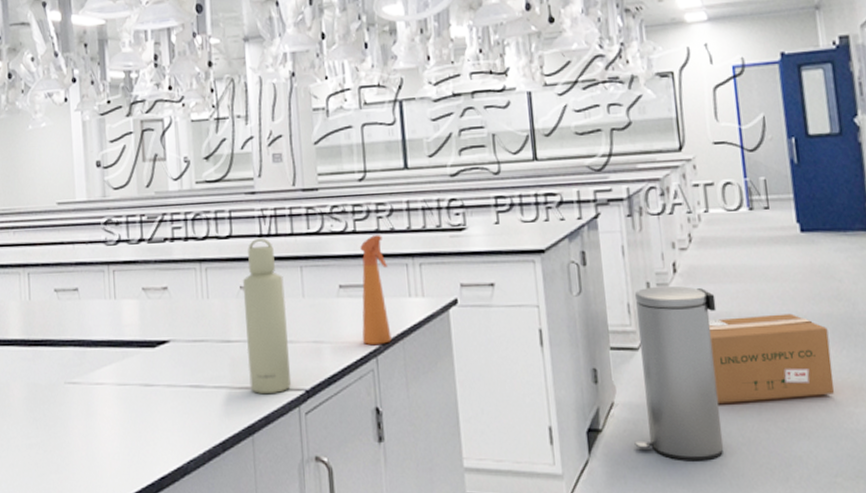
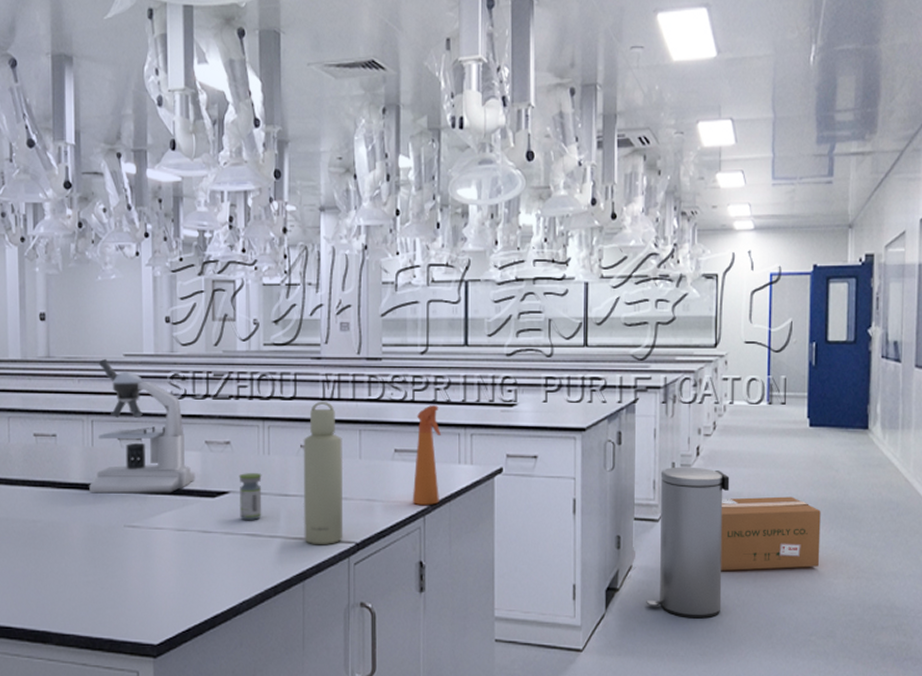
microscope: none [28,208,135,350] -> present [89,358,196,493]
medicine bottle: none [178,319,205,370] -> present [239,473,262,520]

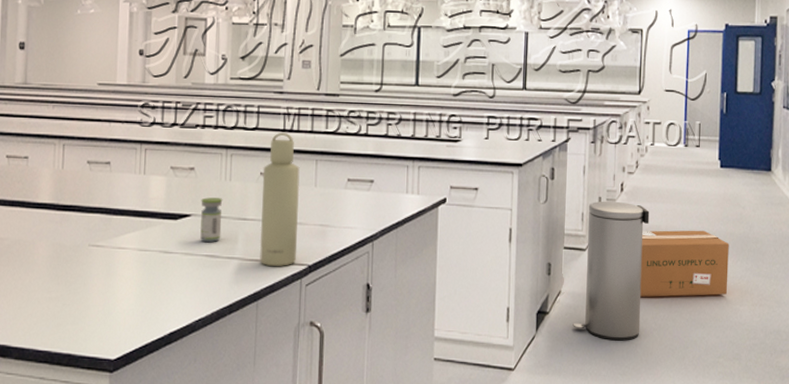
microscope: present [89,358,196,493] -> none [57,86,160,215]
spray bottle: present [412,405,441,505] -> none [362,139,391,231]

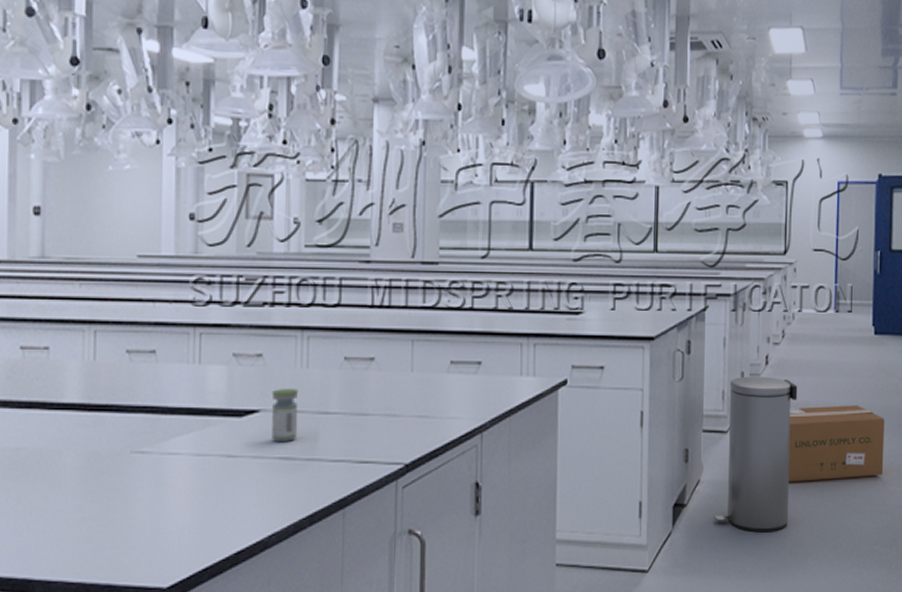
bottle: present [259,132,300,266] -> none [345,308,393,467]

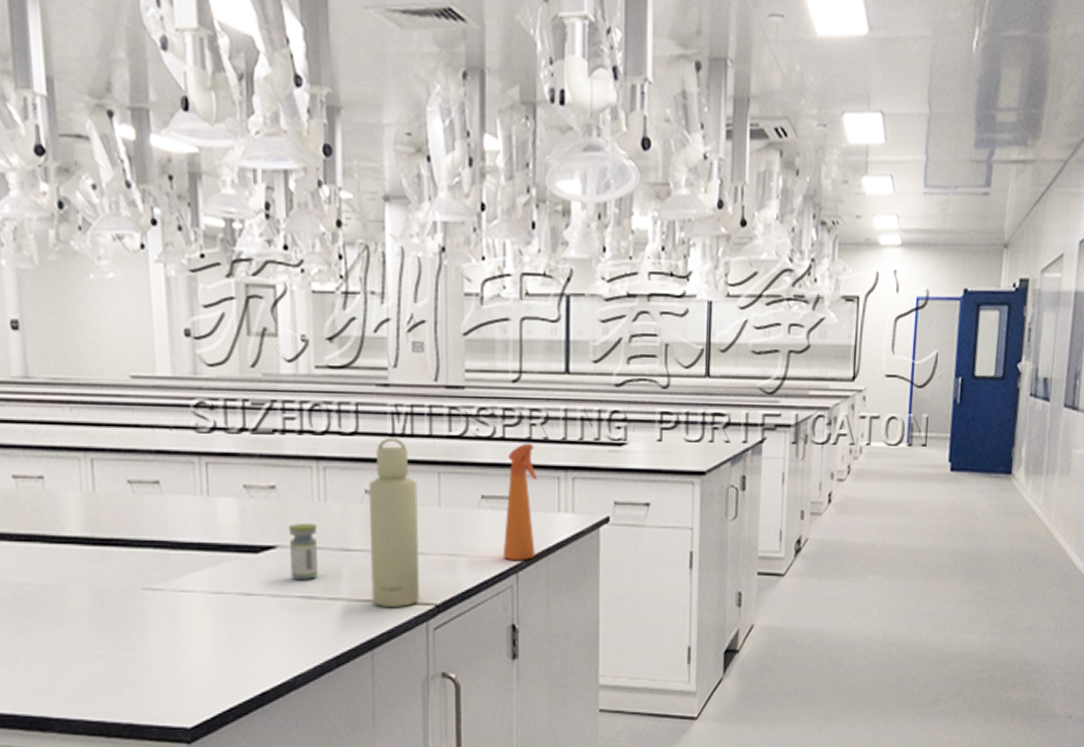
bottle: none [345,308,393,467] -> present [368,437,420,607]
spray bottle: none [468,313,502,421] -> present [502,444,537,560]
pedal bin: present [714,376,798,533] -> none [768,515,863,681]
box: present [788,405,885,482] -> none [850,547,958,628]

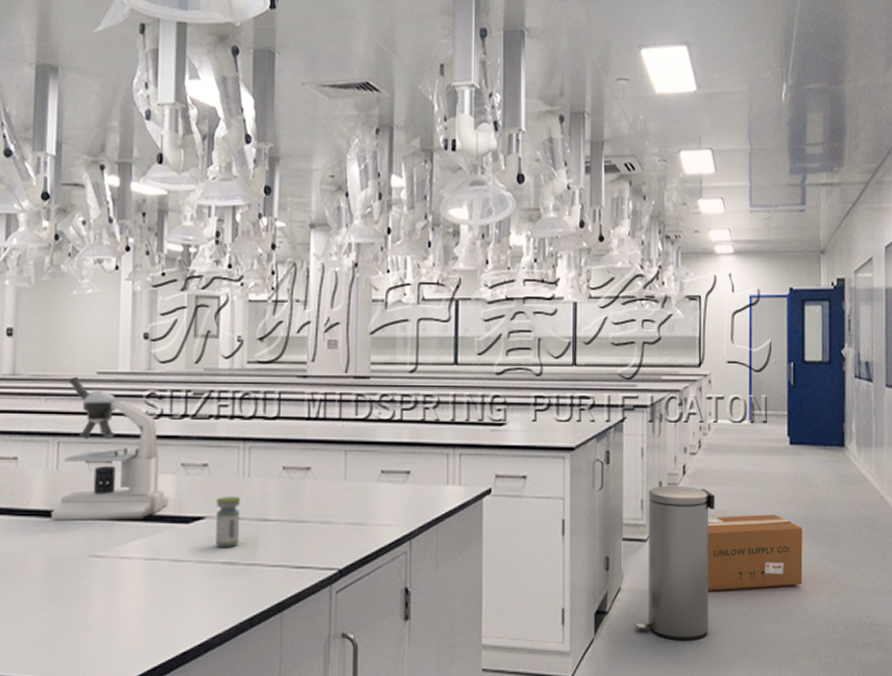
microscope: none [92,380,233,549] -> present [51,376,169,521]
bottle: present [368,437,420,607] -> none [283,420,328,572]
spray bottle: present [502,444,537,560] -> none [398,425,429,528]
pedal bin: none [768,515,863,681] -> present [635,485,715,641]
box: none [850,547,958,628] -> present [708,514,803,591]

